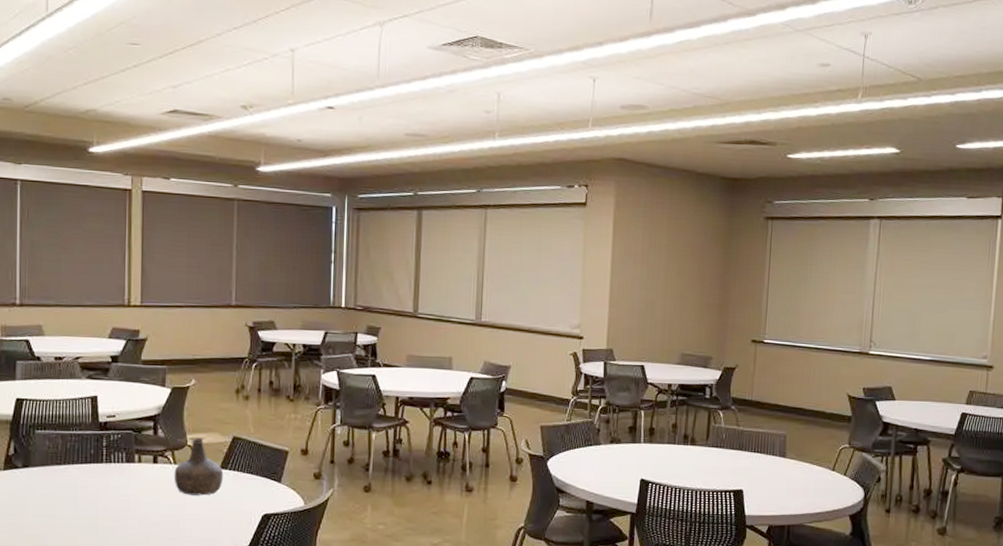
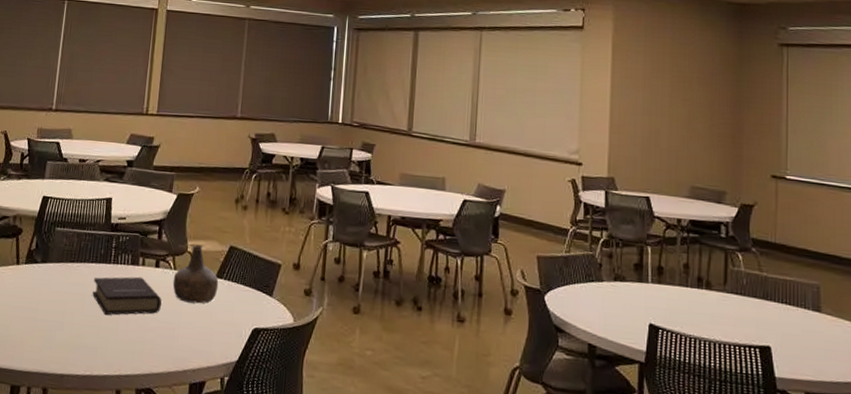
book: none [85,474,163,515] -> present [92,276,162,316]

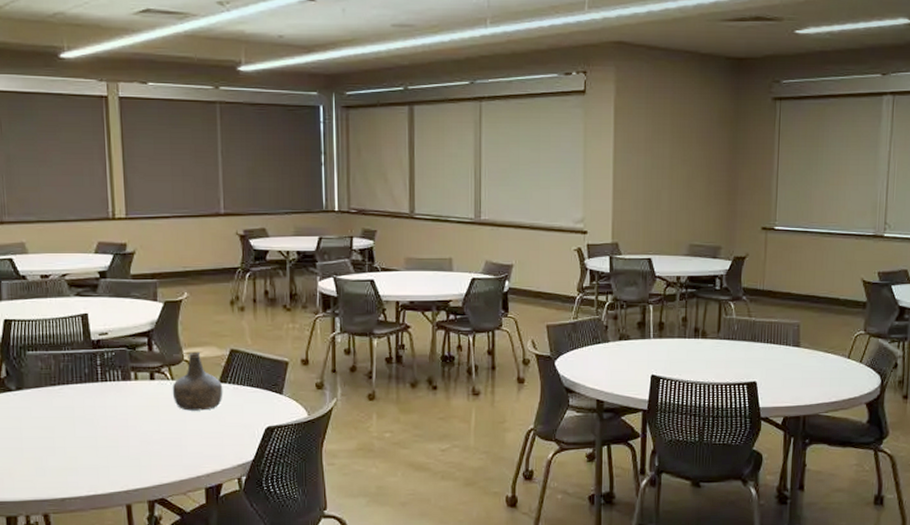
book: present [92,276,162,316] -> none [82,391,163,435]

